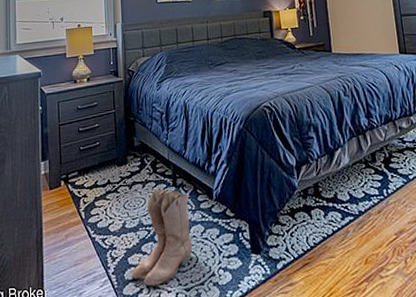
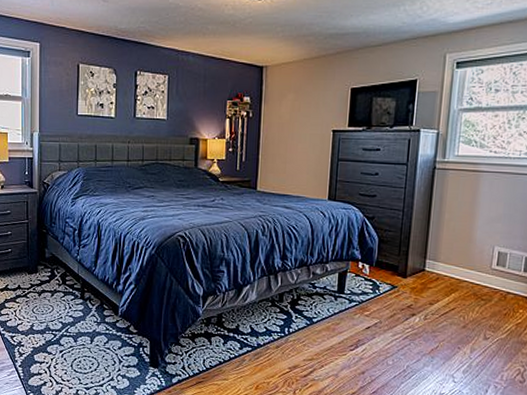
boots: present [130,188,193,287] -> none [36,299,95,382]

